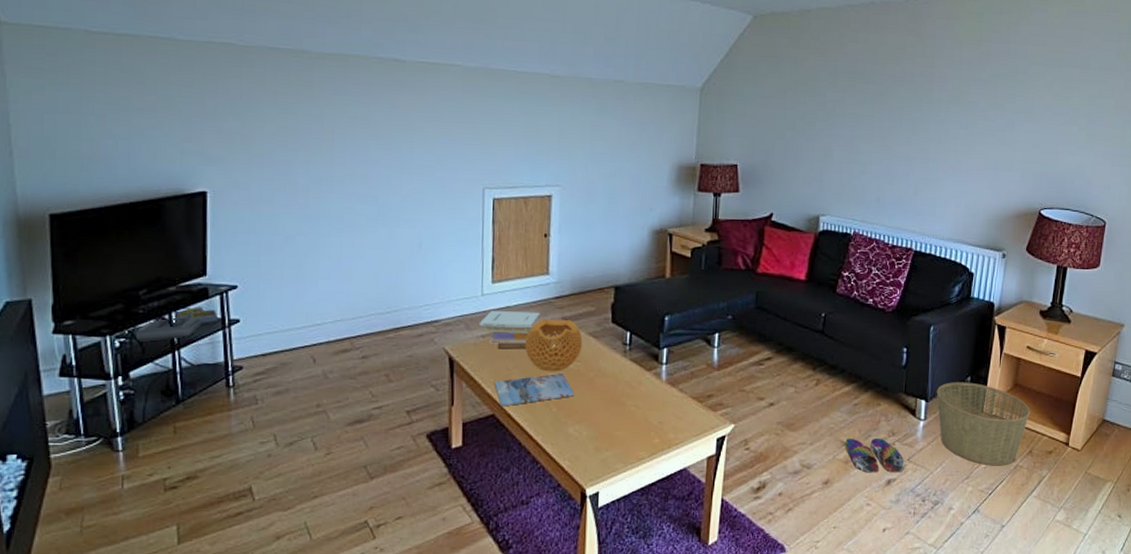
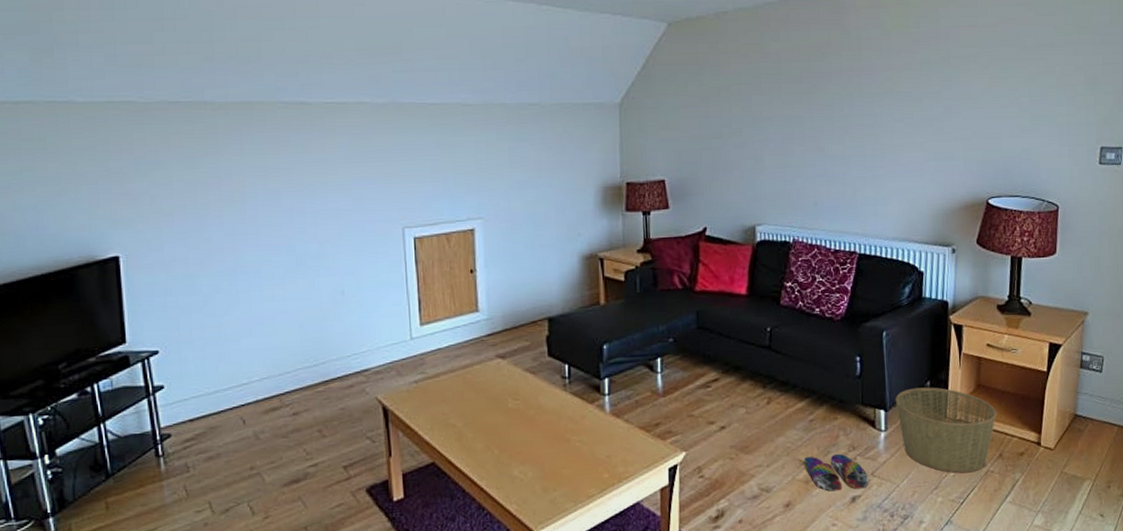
video game console: present [135,306,220,342] -> none [58,376,144,417]
books: present [479,311,541,350] -> none [410,351,474,394]
magazine: present [494,373,574,407] -> none [431,413,516,454]
decorative bowl: present [525,318,583,372] -> none [460,356,520,413]

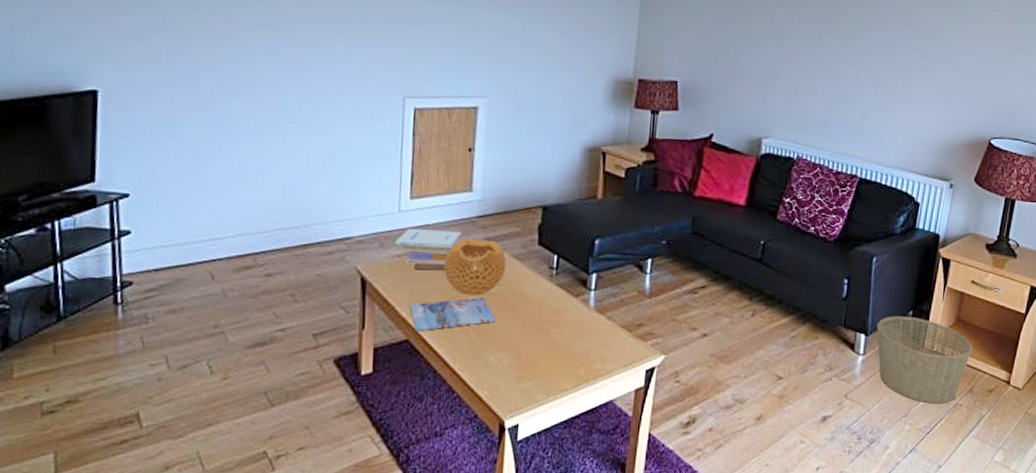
books: none [410,351,474,394] -> present [394,229,463,271]
magazine: none [431,413,516,454] -> present [409,297,496,332]
decorative bowl: none [460,356,520,413] -> present [444,238,507,296]
slippers: present [804,453,869,491] -> none [780,372,841,408]

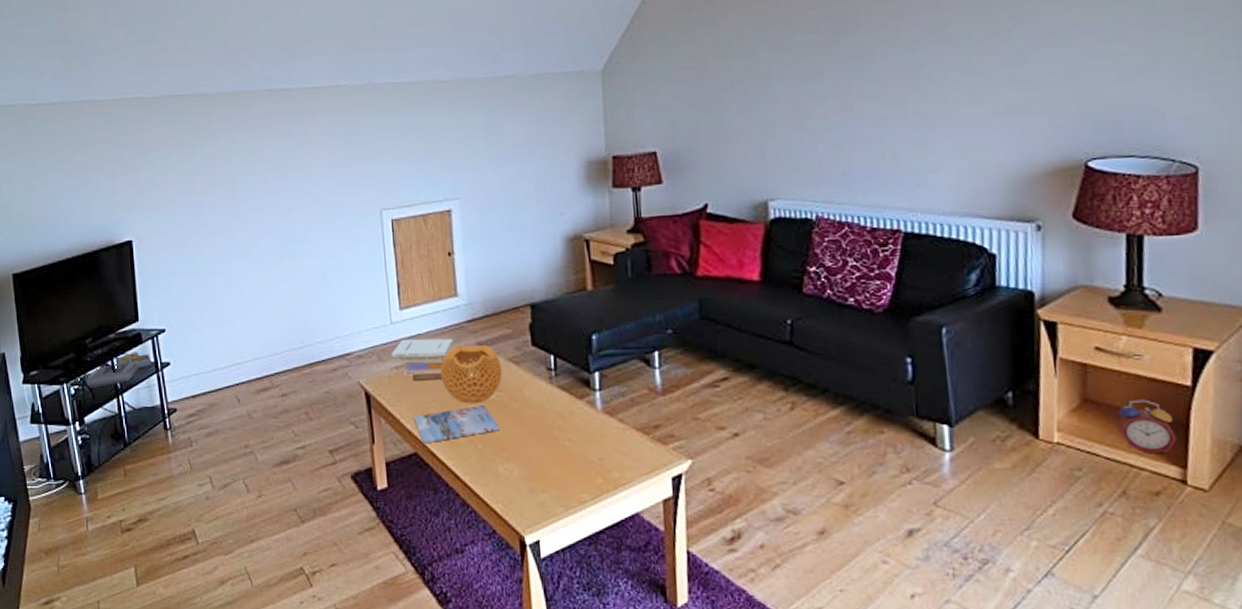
video game console: none [12,215,109,253] -> present [86,351,154,388]
basket: present [876,316,972,404] -> none [962,399,1114,513]
alarm clock: none [975,321,1010,362] -> present [1116,399,1178,454]

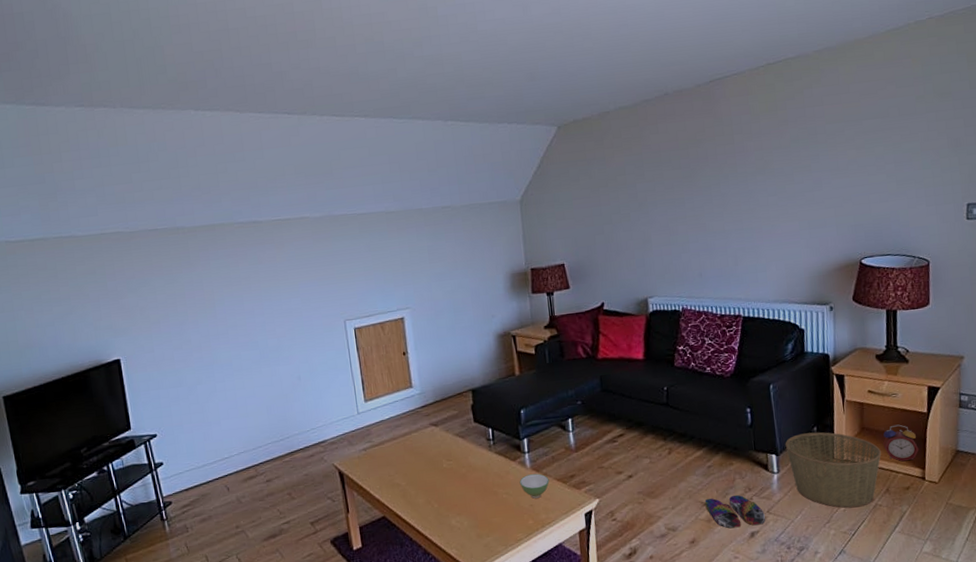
video game console: present [86,351,154,388] -> none [83,456,148,492]
books: present [391,338,454,381] -> none [359,421,412,459]
magazine: present [413,405,500,444] -> none [380,473,451,509]
decorative bowl: present [441,344,503,404] -> none [401,424,452,473]
bowl: none [586,419,626,450] -> present [519,473,549,499]
slippers: none [841,475,930,519] -> present [704,494,765,528]
basket: none [962,399,1114,513] -> present [785,432,881,508]

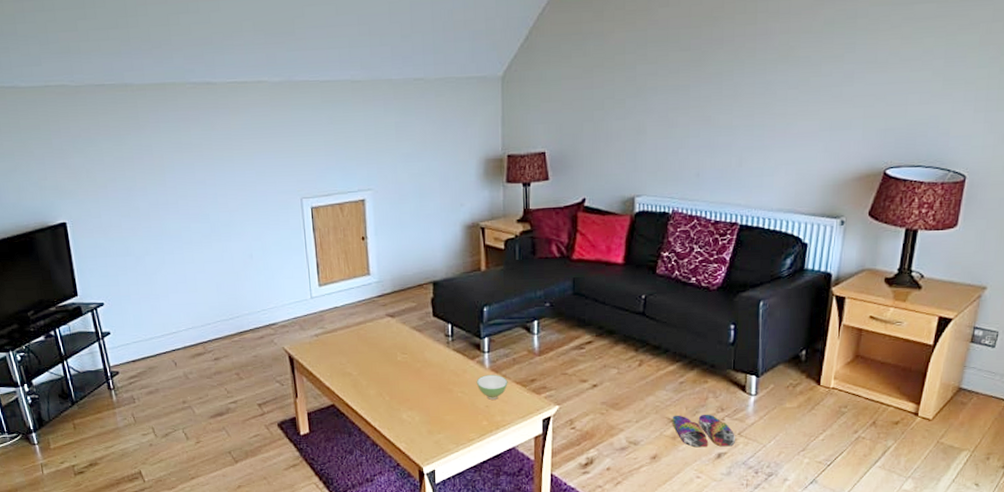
basket: present [785,432,881,508] -> none [767,356,873,438]
alarm clock: present [882,424,919,462] -> none [876,355,917,395]

